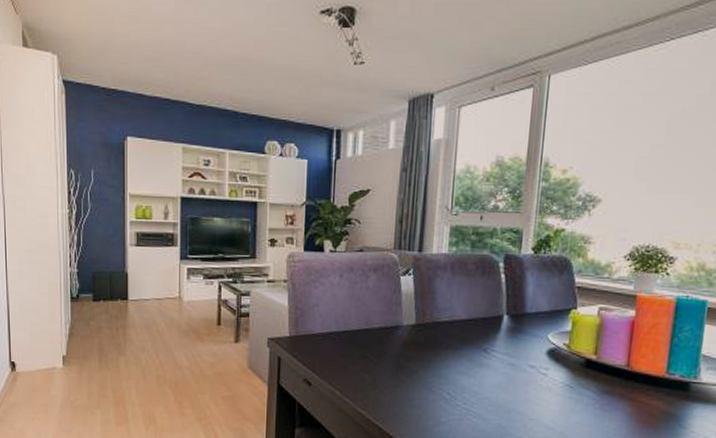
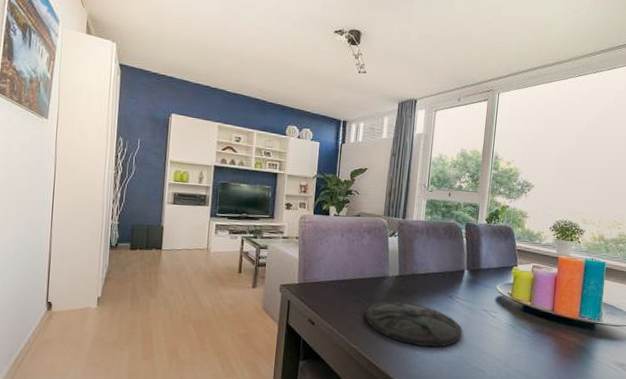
plate: none [373,357,503,414] -> present [365,301,463,348]

